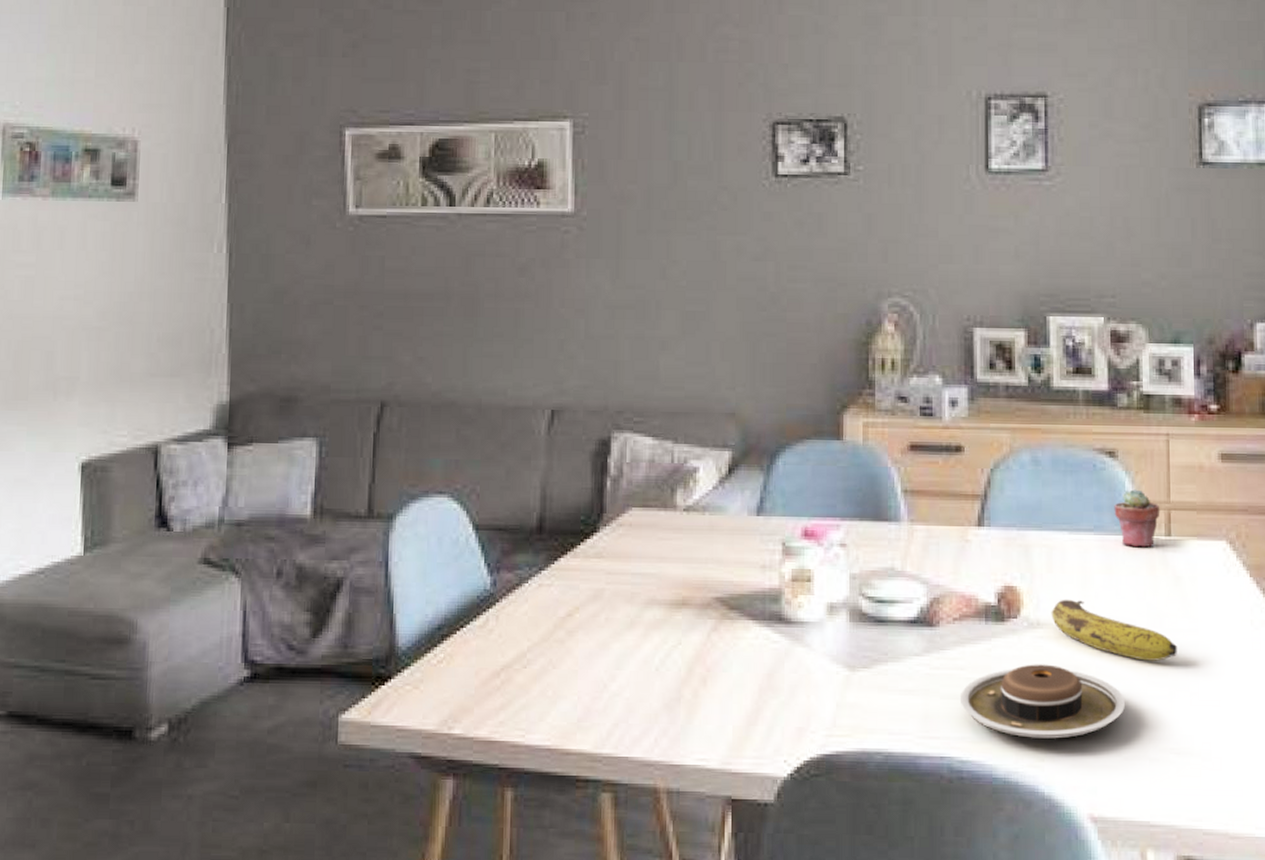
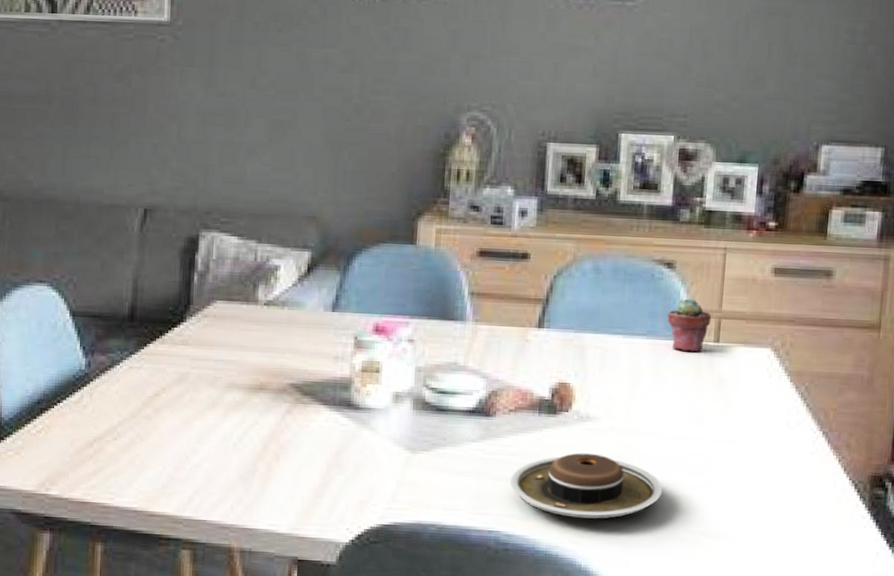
fruit: present [1051,599,1177,661] -> none [600,396,715,454]

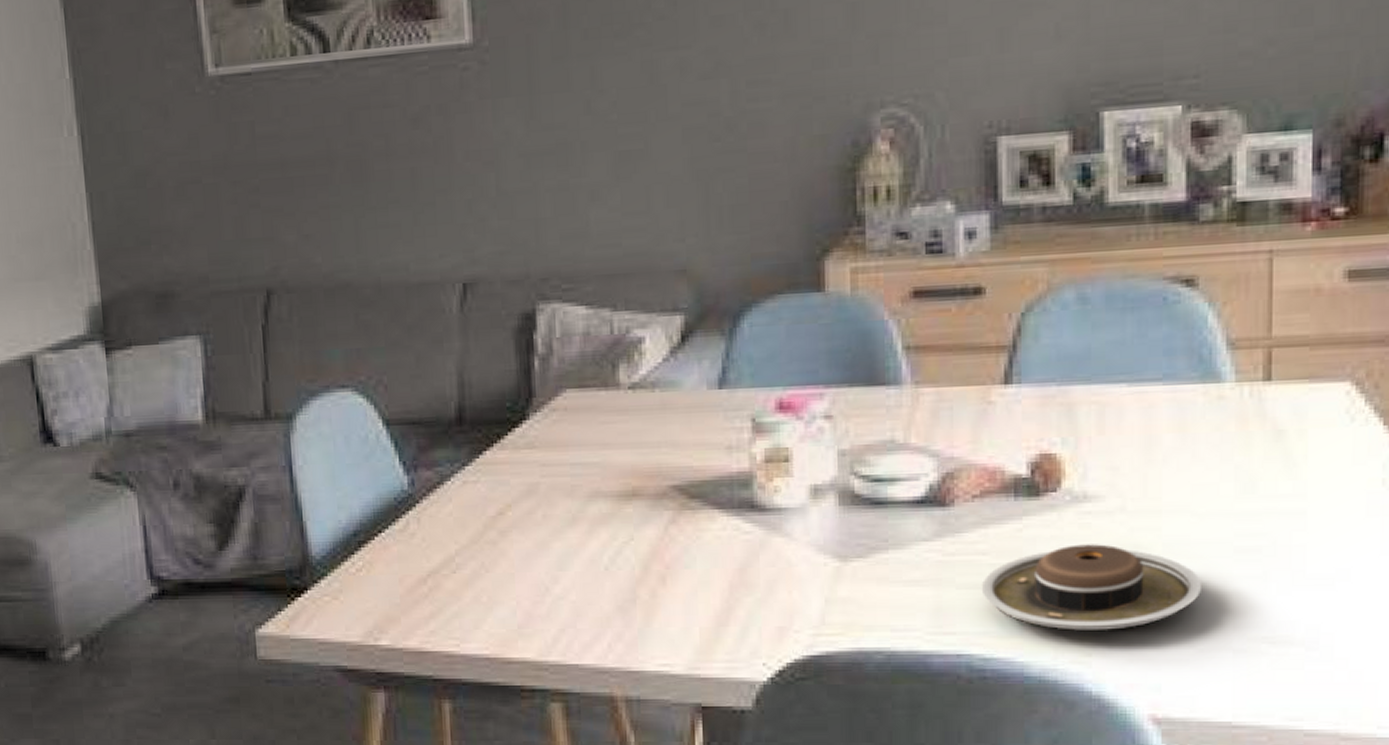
potted succulent: present [667,298,712,353] -> none [1191,324,1257,398]

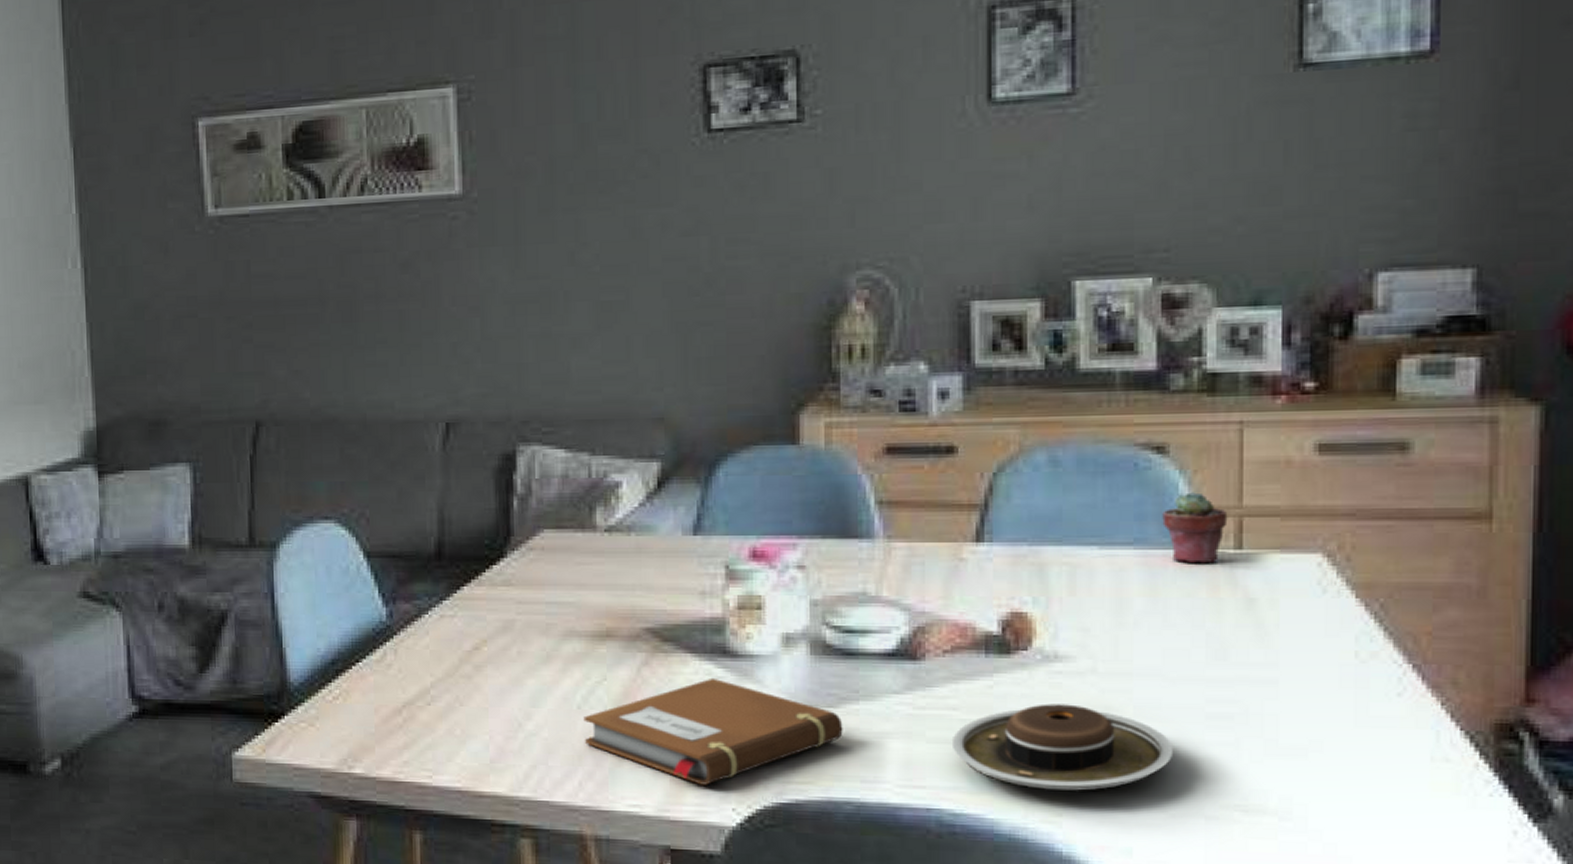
notebook: none [611,533,873,641] -> present [583,677,843,785]
potted succulent: none [1191,324,1257,398] -> present [1162,492,1228,564]

